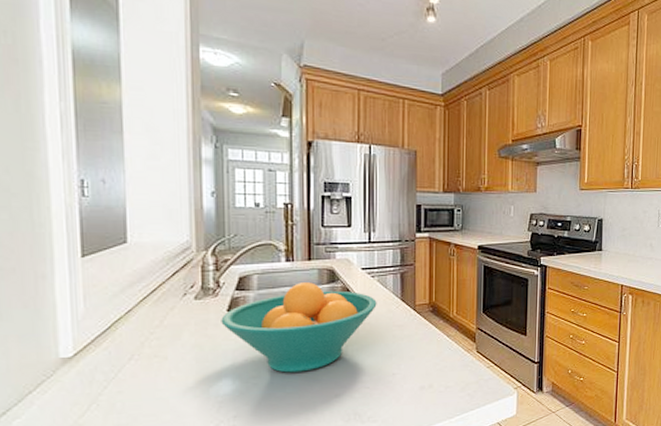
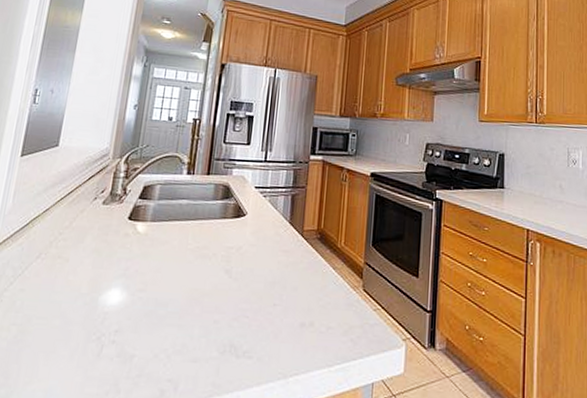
fruit bowl: present [221,282,377,373] -> none [121,196,266,291]

